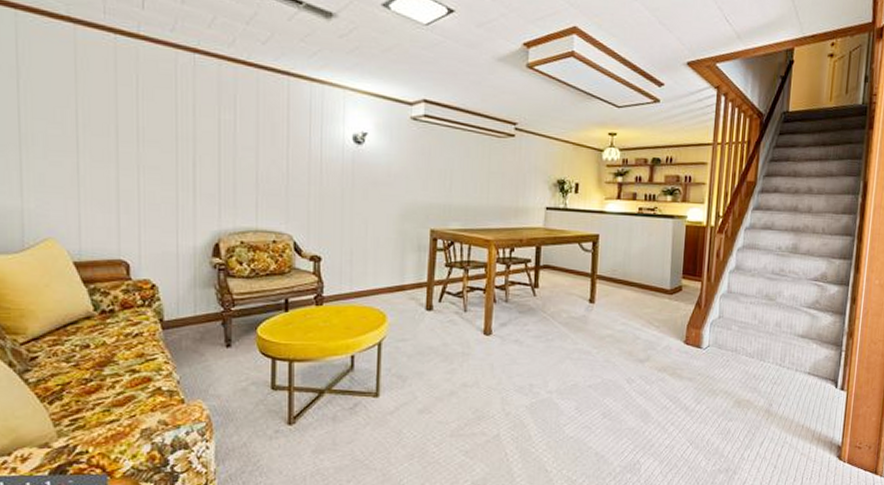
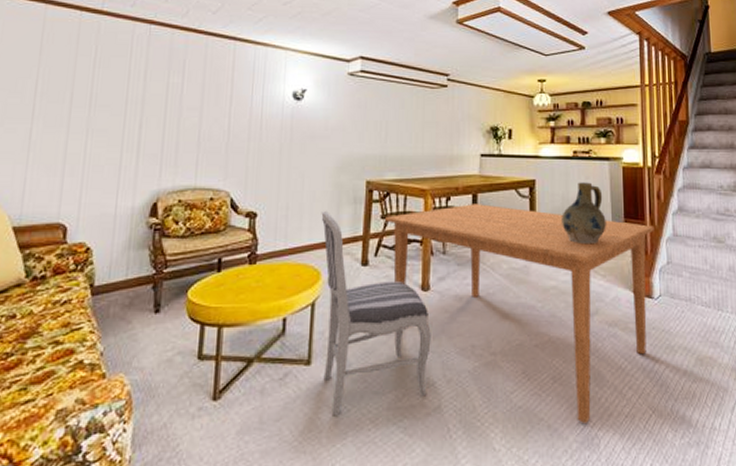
dining chair: none [385,256,492,441] -> present [321,210,431,416]
dining table: none [448,256,710,453] -> present [384,204,654,425]
ceramic jug: none [622,239,665,298] -> present [562,182,606,245]

